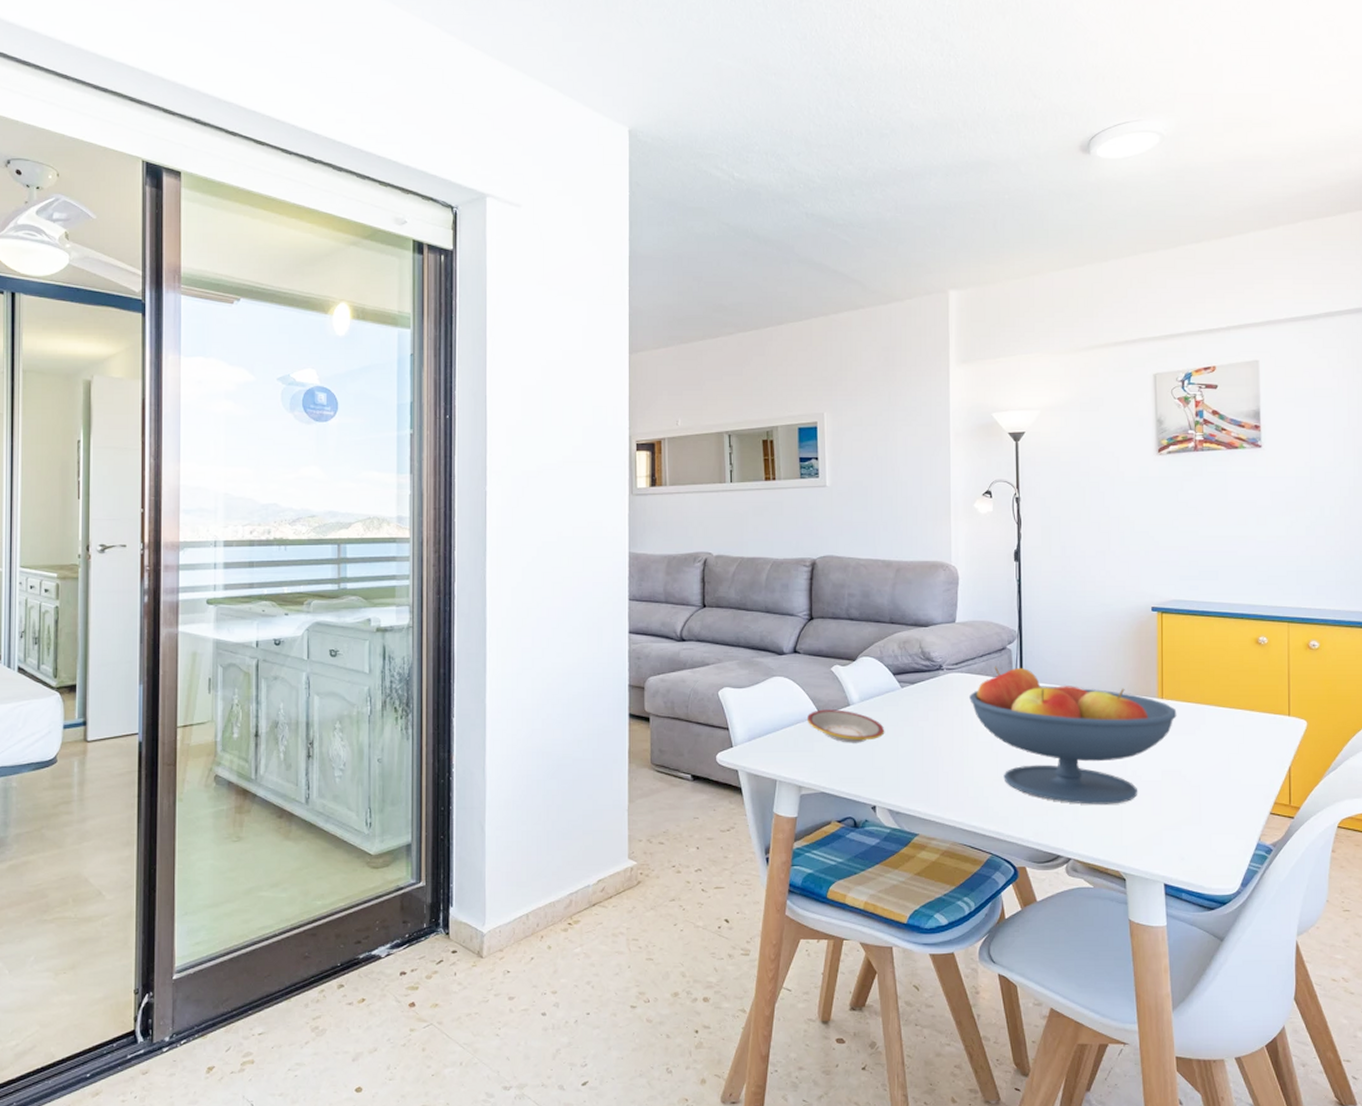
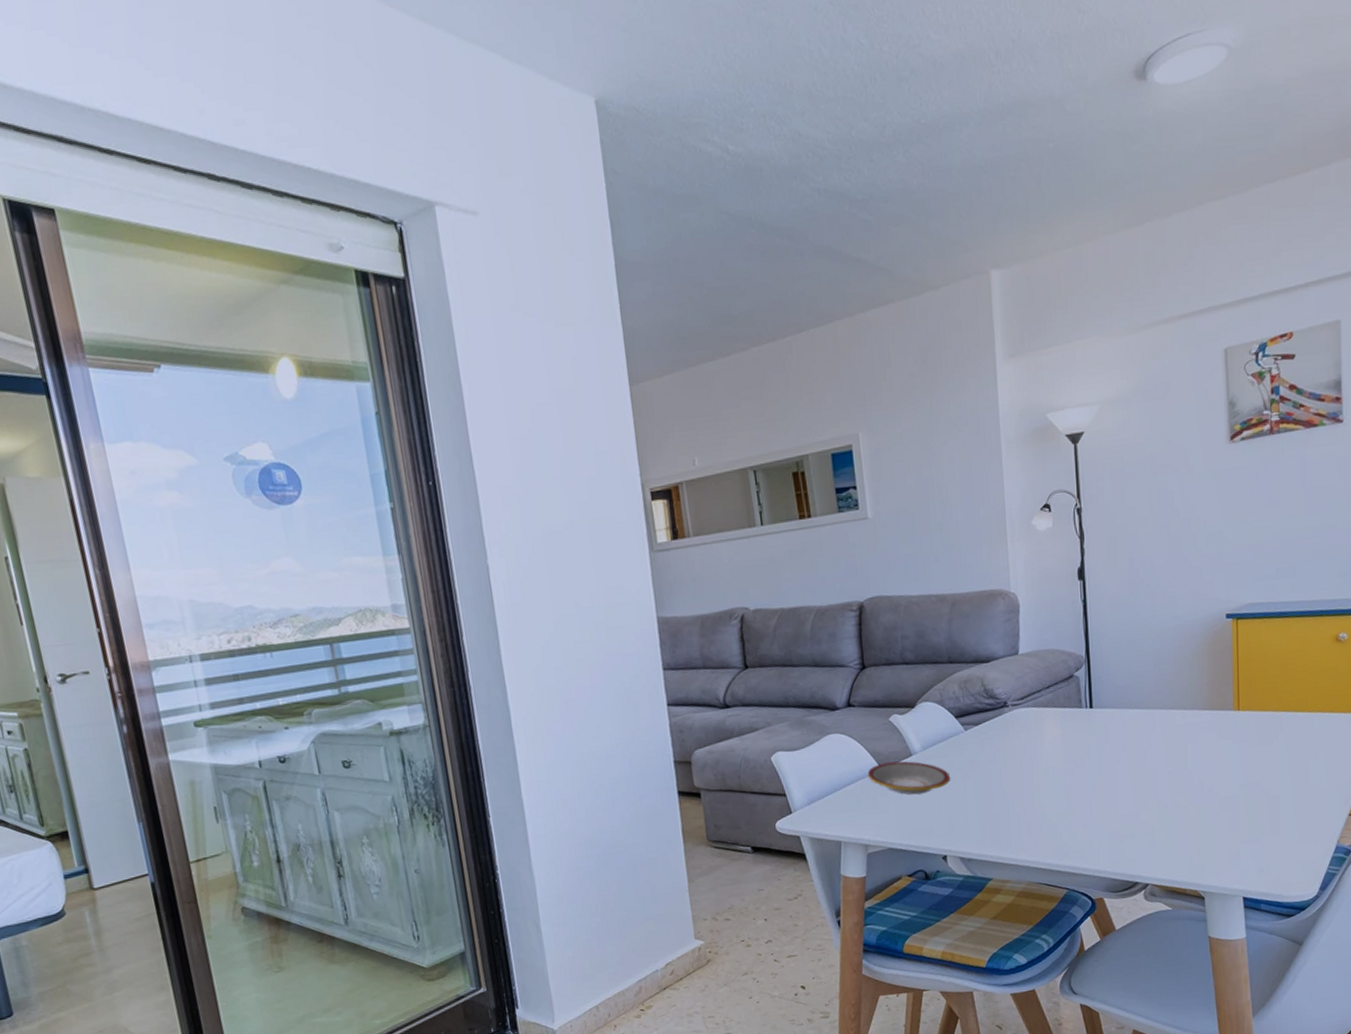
fruit bowl: present [969,666,1177,804] -> none [1037,694,1254,829]

